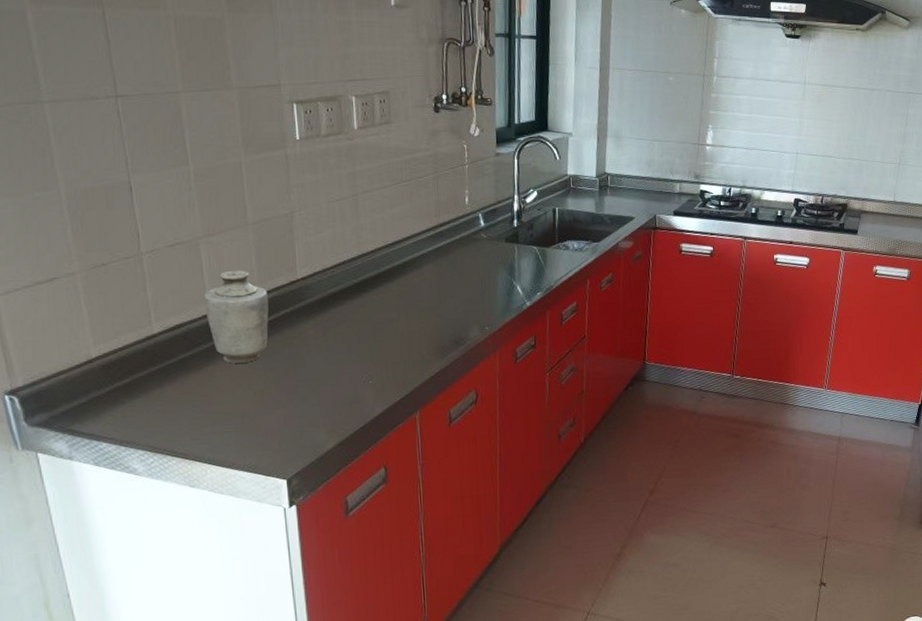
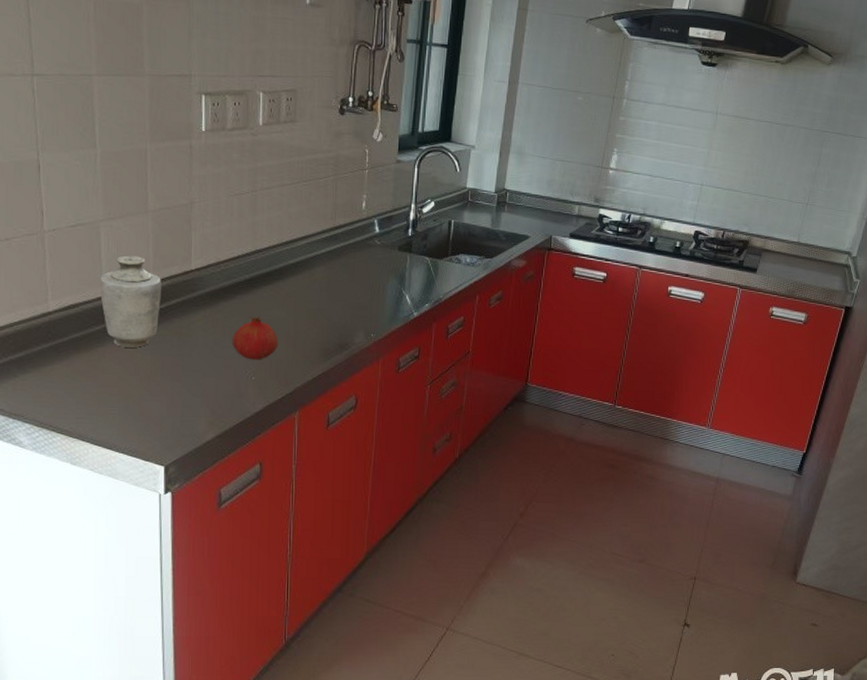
fruit: none [345,320,392,364] -> present [232,316,278,360]

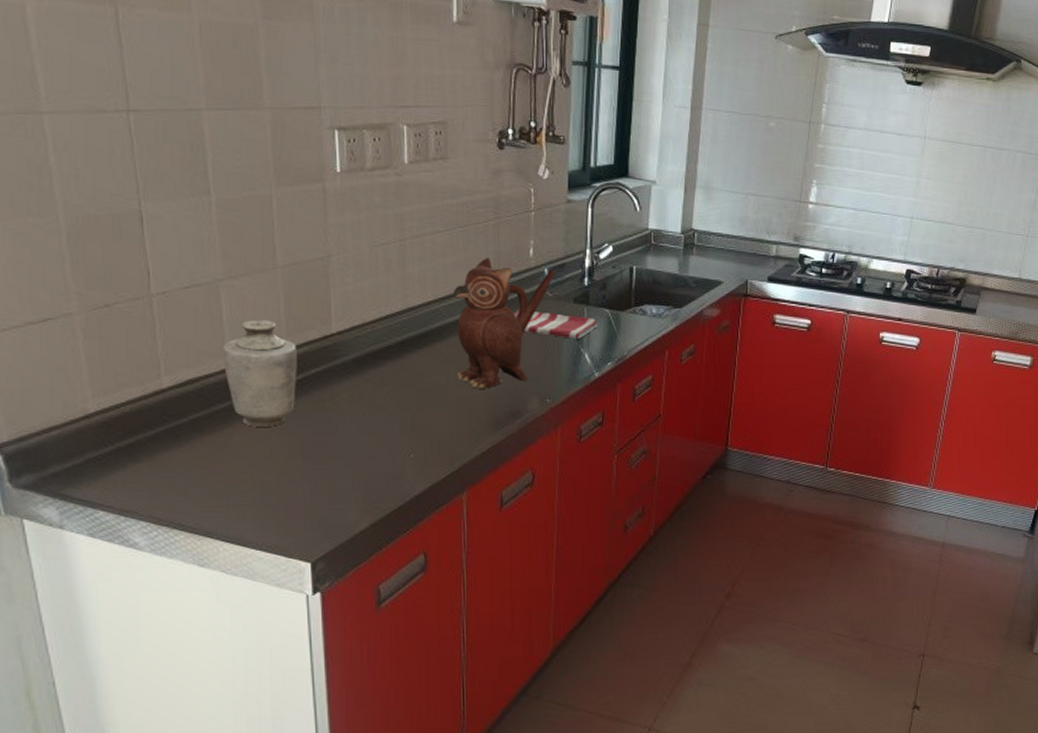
fruit: present [232,316,278,360] -> none [384,384,439,435]
teapot: none [294,208,384,324] -> present [452,258,555,390]
dish towel: none [346,255,418,282] -> present [514,310,598,339]

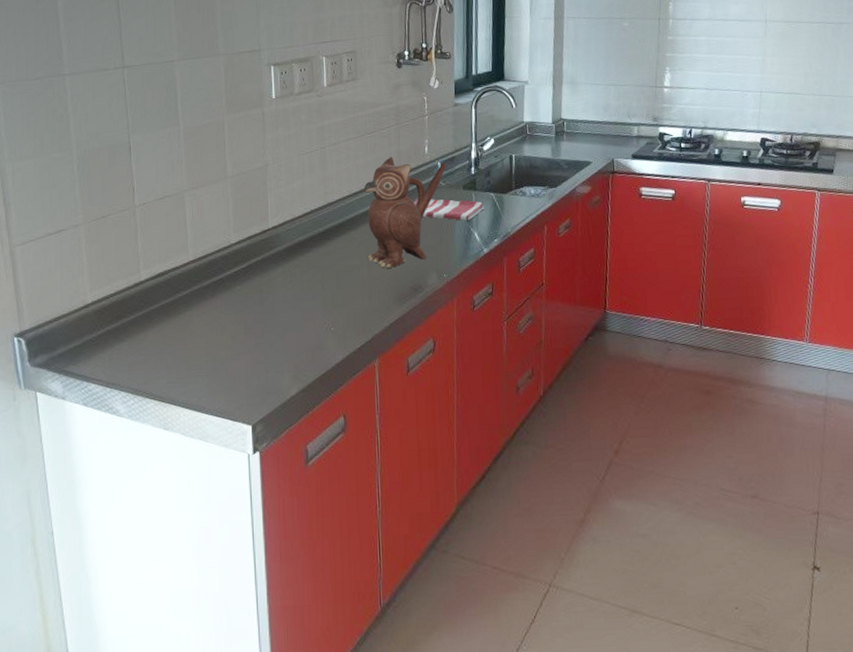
vase: present [223,319,297,427] -> none [186,220,242,309]

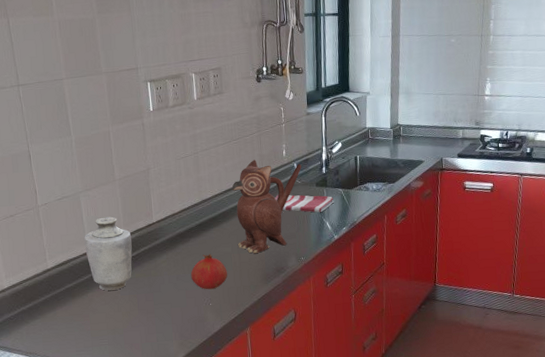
vase: none [186,220,242,309] -> present [84,216,132,291]
fruit: none [310,267,354,311] -> present [190,254,227,290]

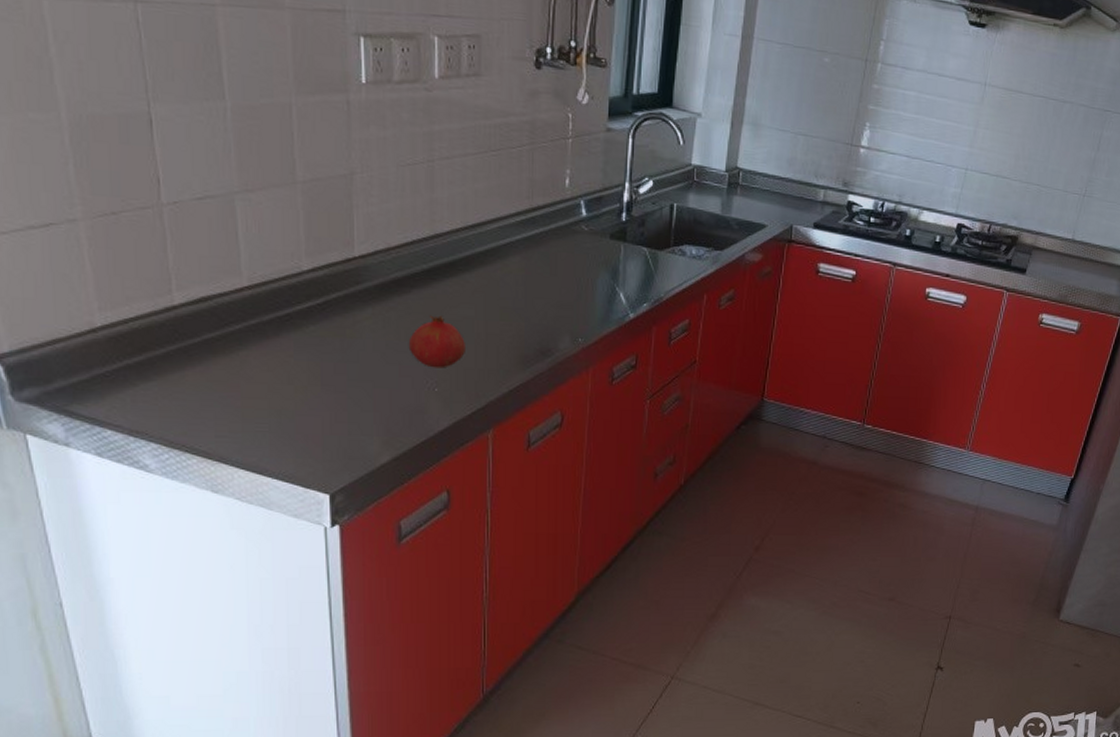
vase: present [84,216,132,291] -> none [238,237,317,352]
teapot: present [232,160,302,254] -> none [483,185,592,325]
dish towel: present [274,195,334,213] -> none [547,243,635,277]

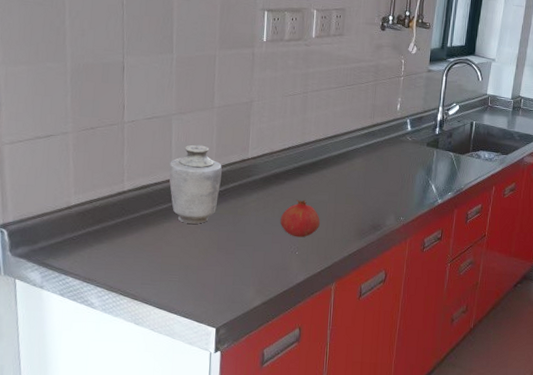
vase: none [238,237,317,352] -> present [169,144,222,224]

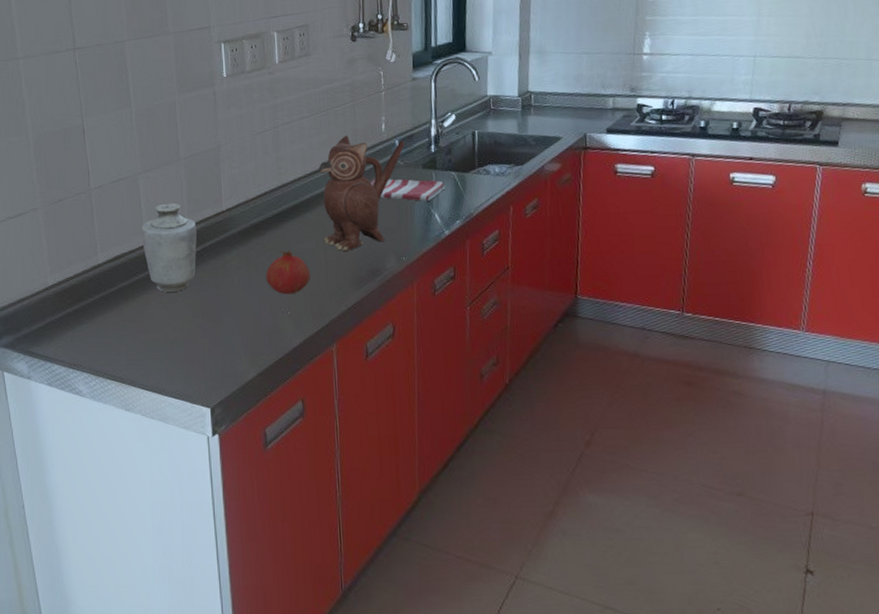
teapot: none [335,109,415,207] -> present [318,135,405,252]
dish towel: none [382,149,443,173] -> present [370,179,446,201]

